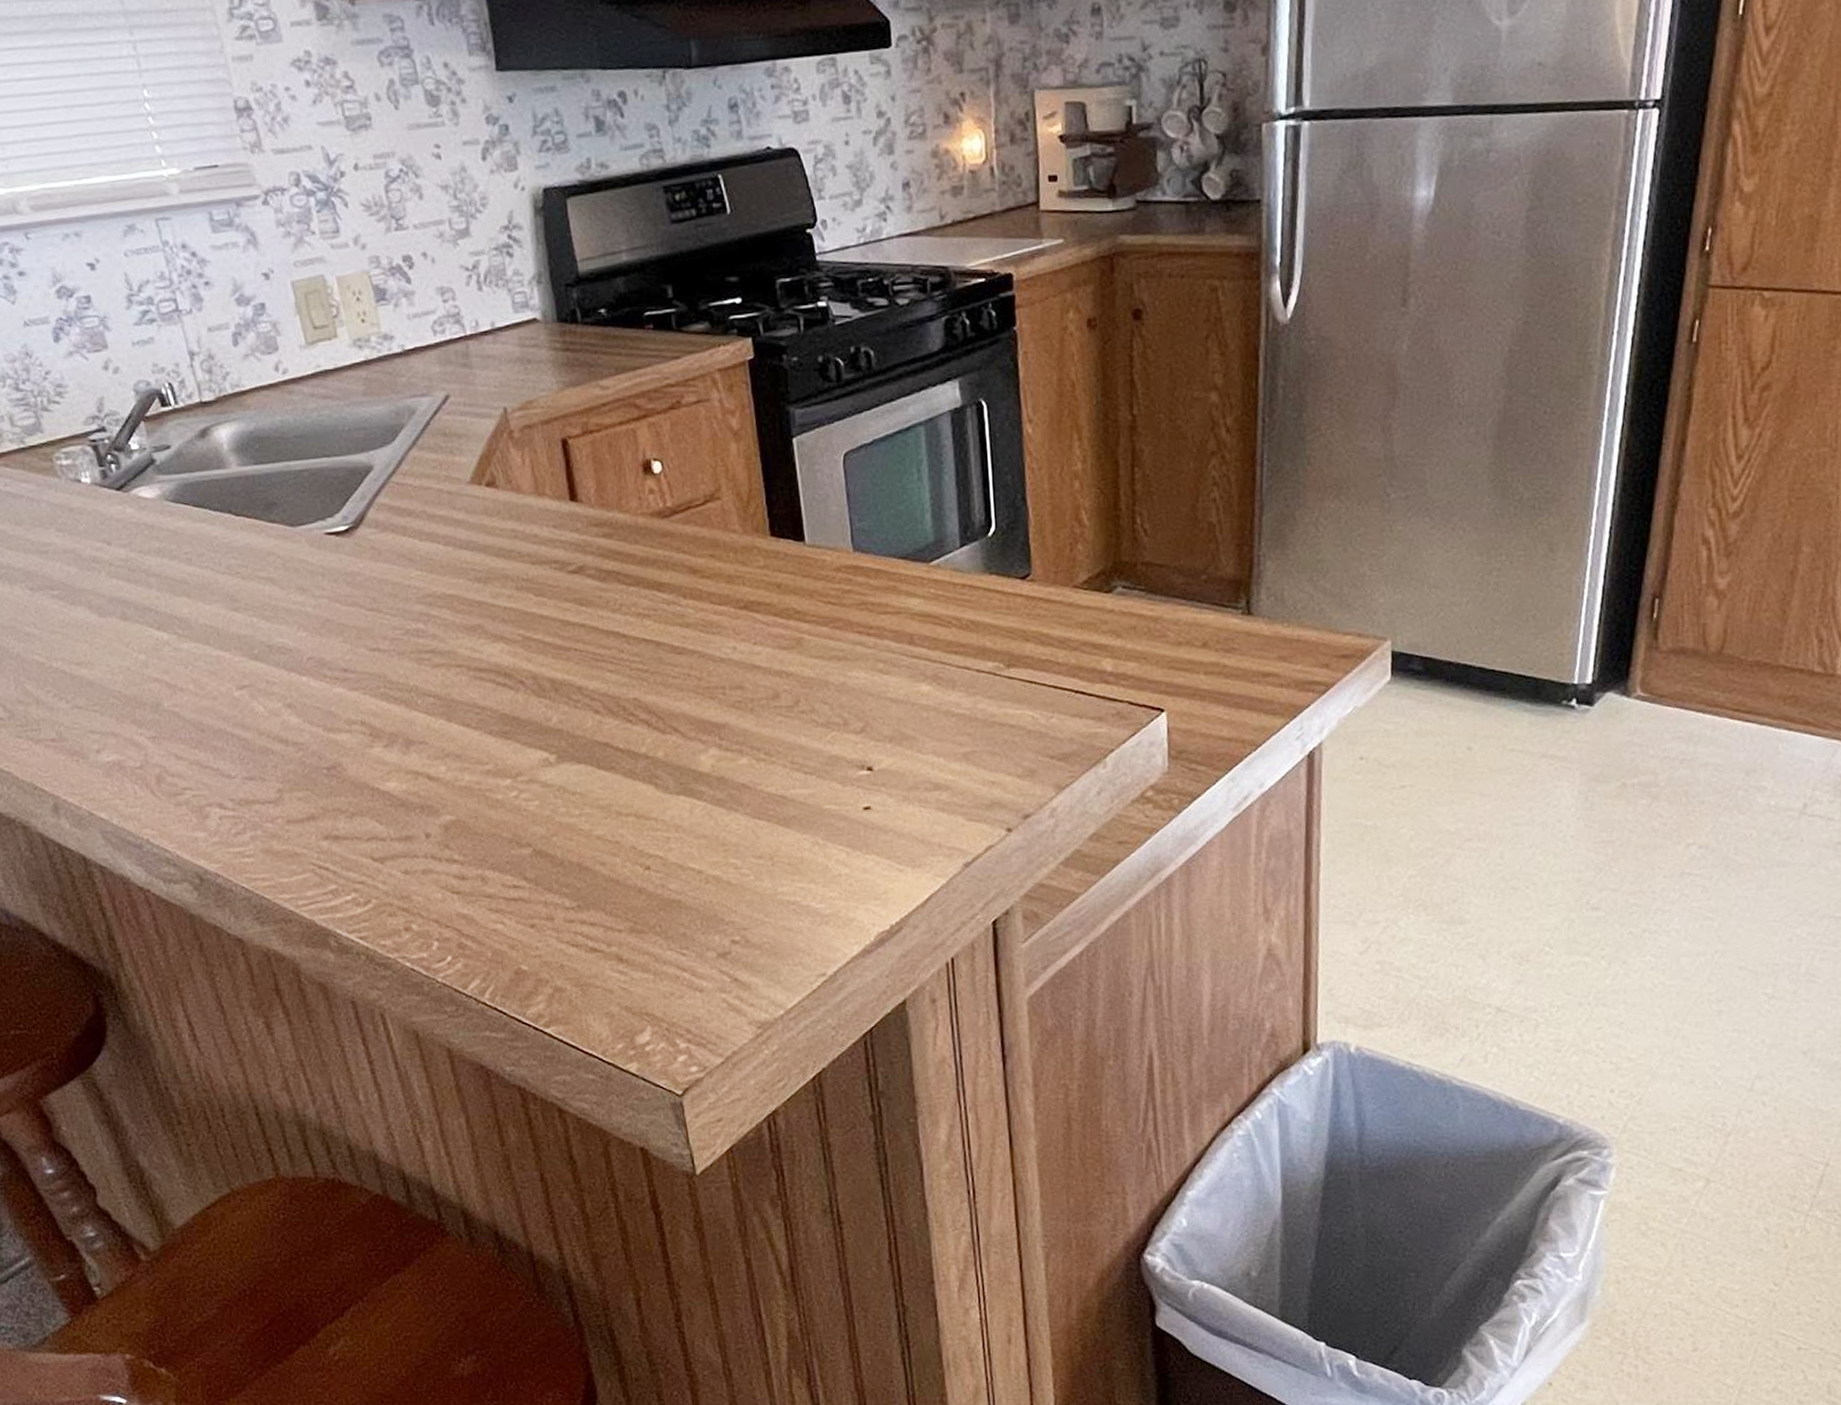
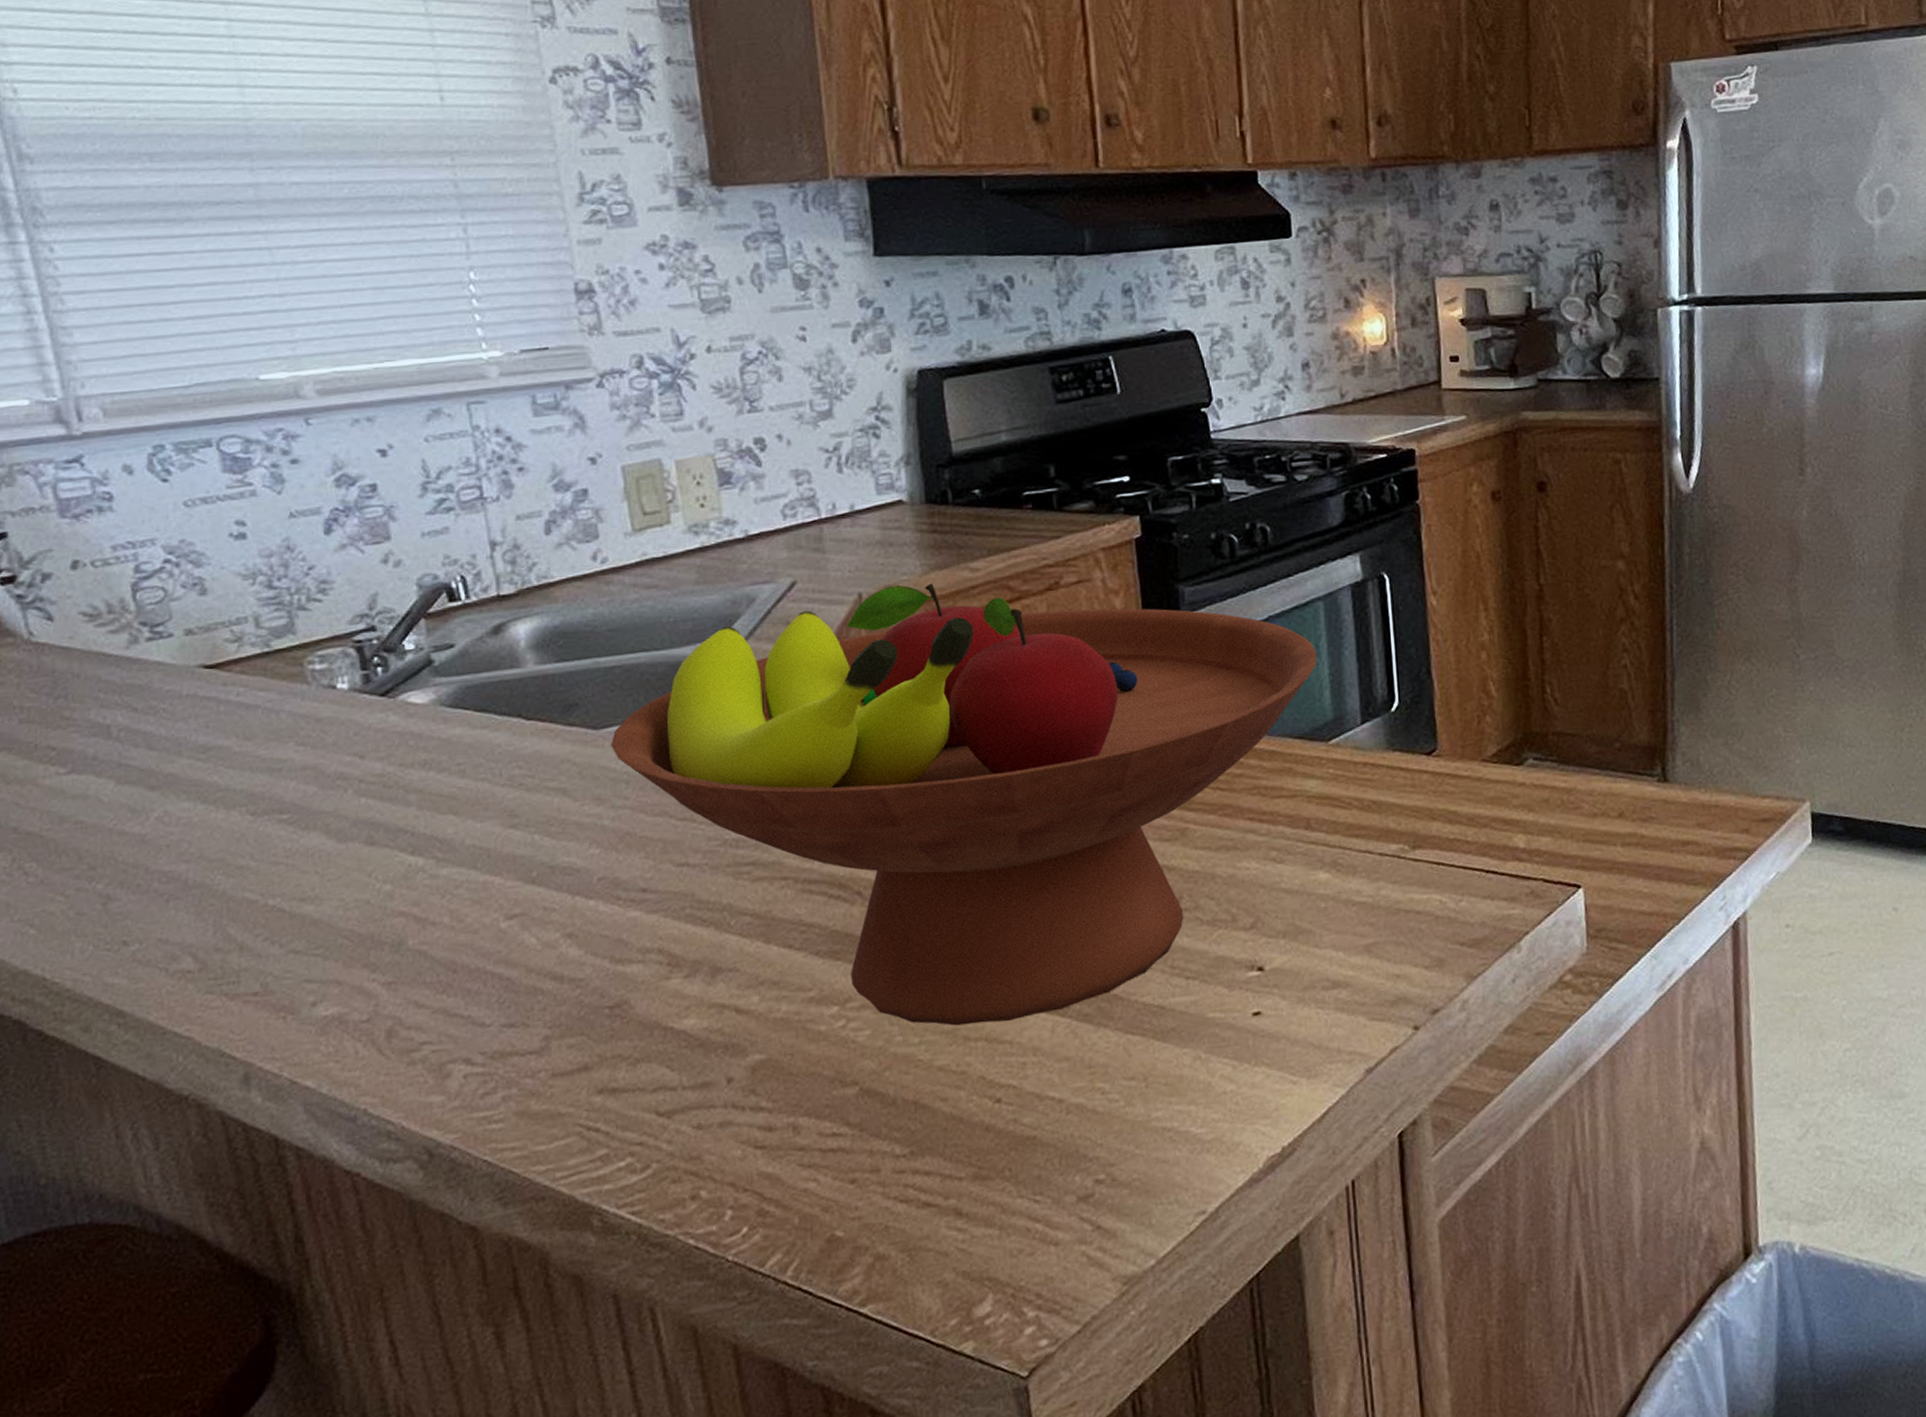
fruit bowl: none [306,399,919,802] -> present [611,583,1317,1026]

